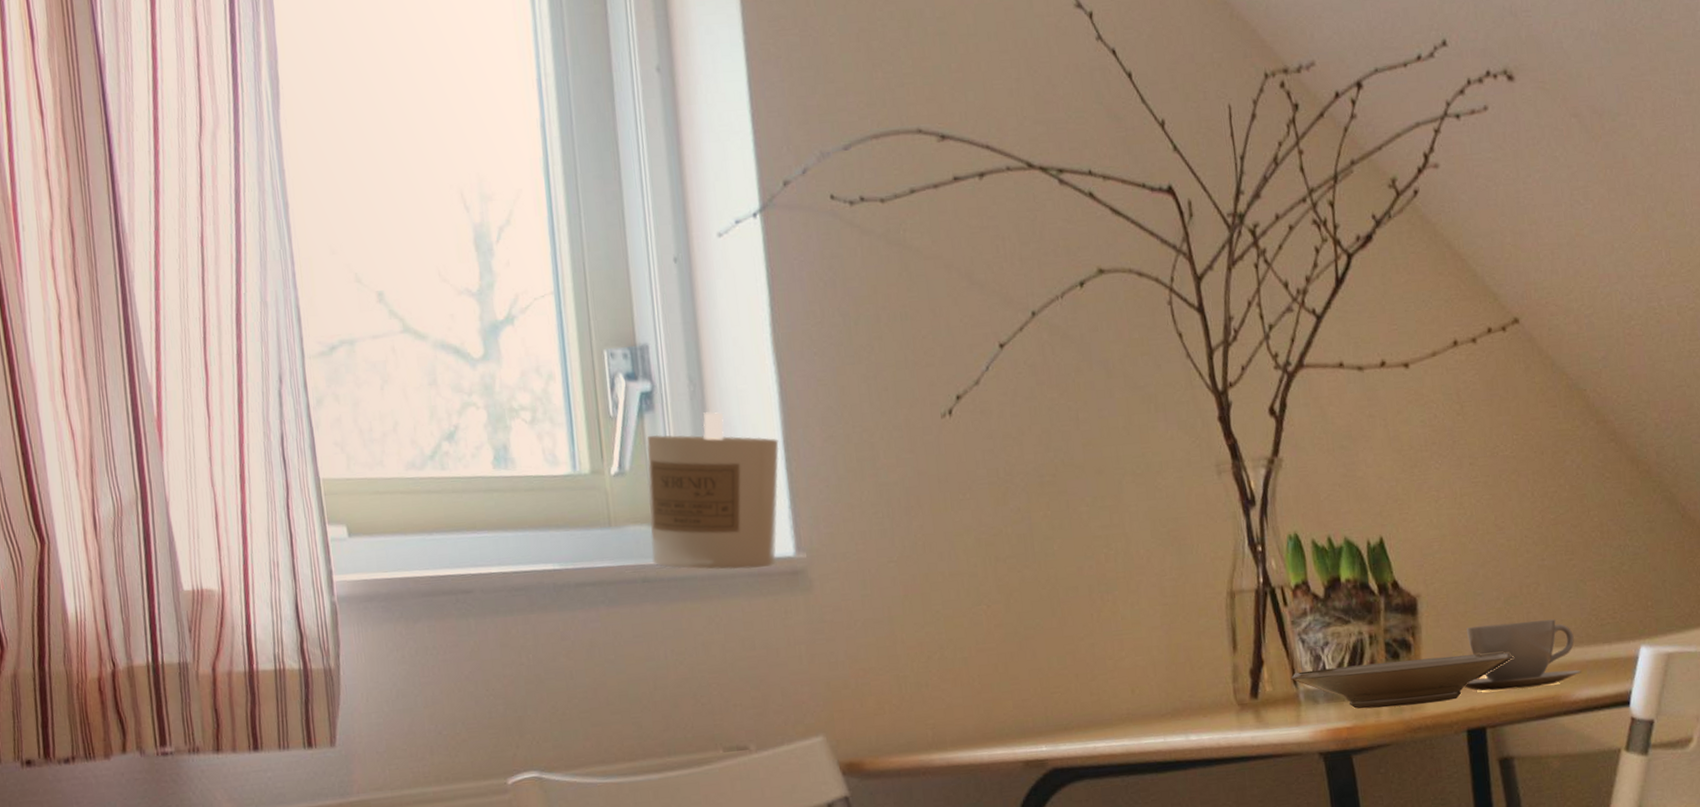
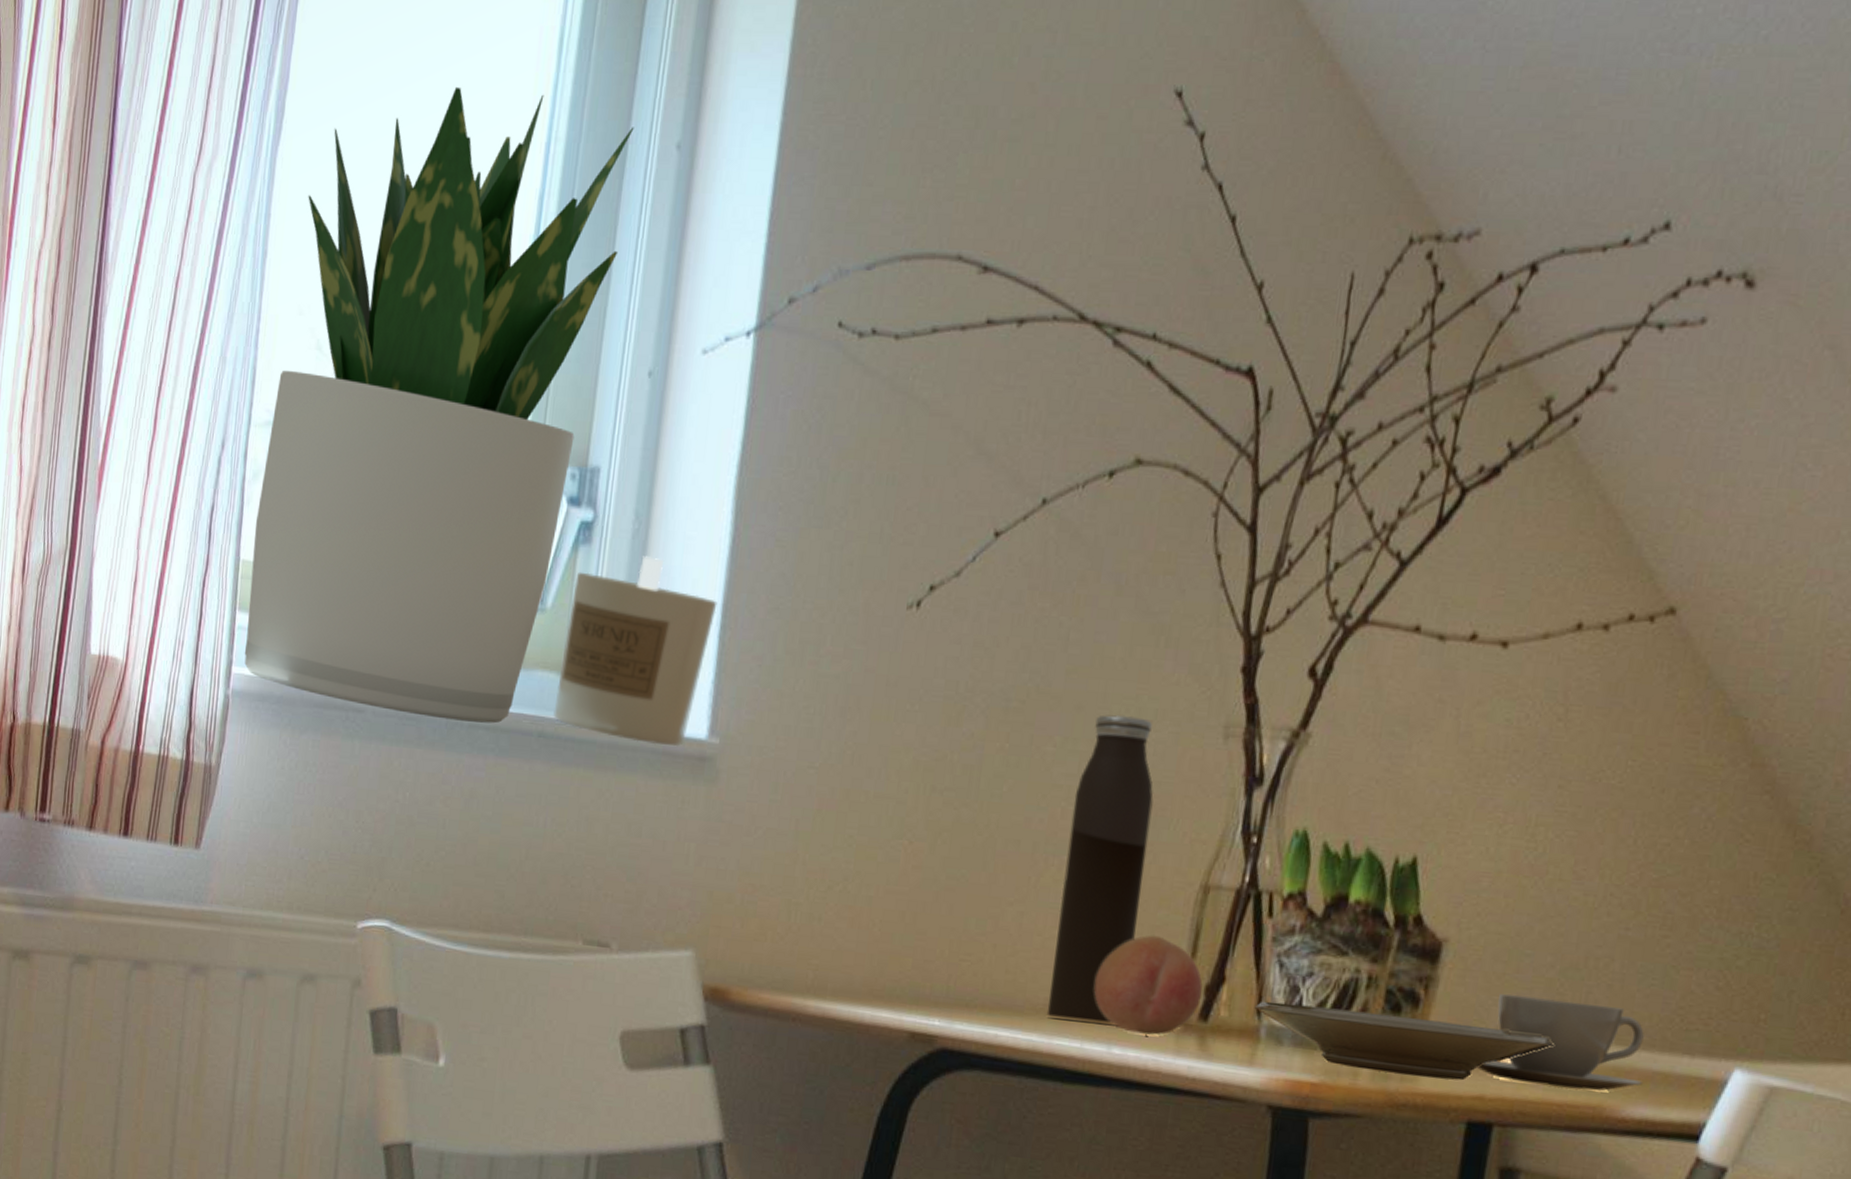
planter: none [318,39,624,586] -> present [244,86,635,724]
water bottle: none [1112,470,1186,723] -> present [1046,714,1154,1024]
fruit: none [1162,639,1249,721] -> present [1094,935,1203,1035]

